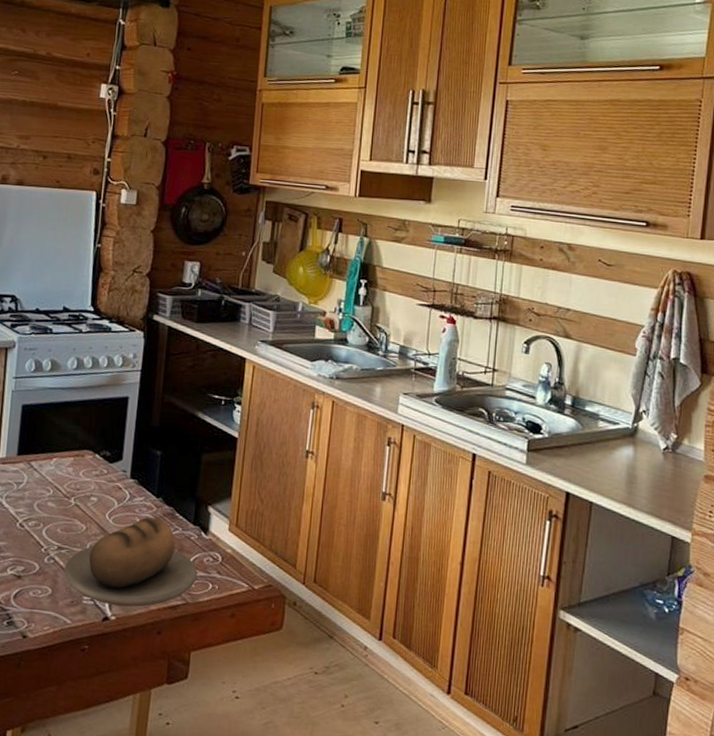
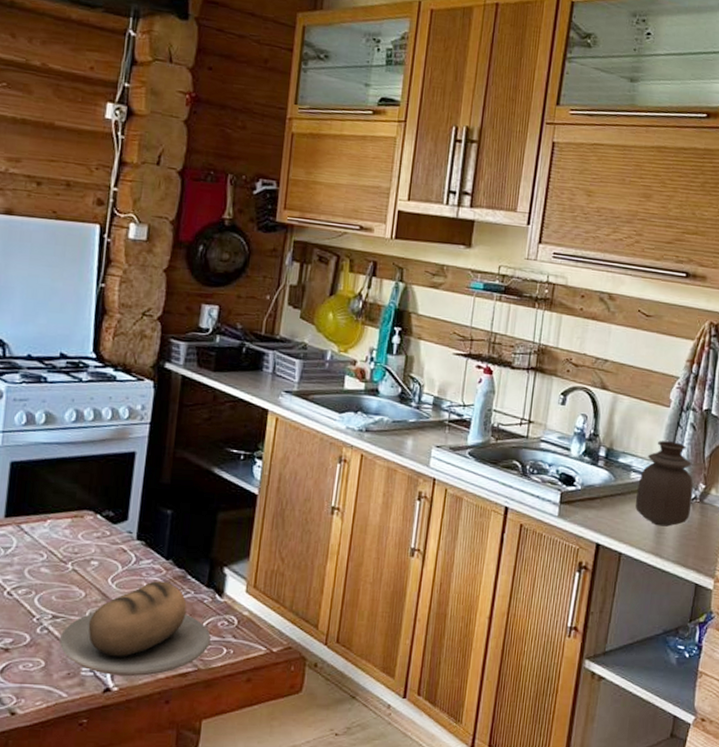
jar: none [605,389,665,477] -> present [635,441,694,527]

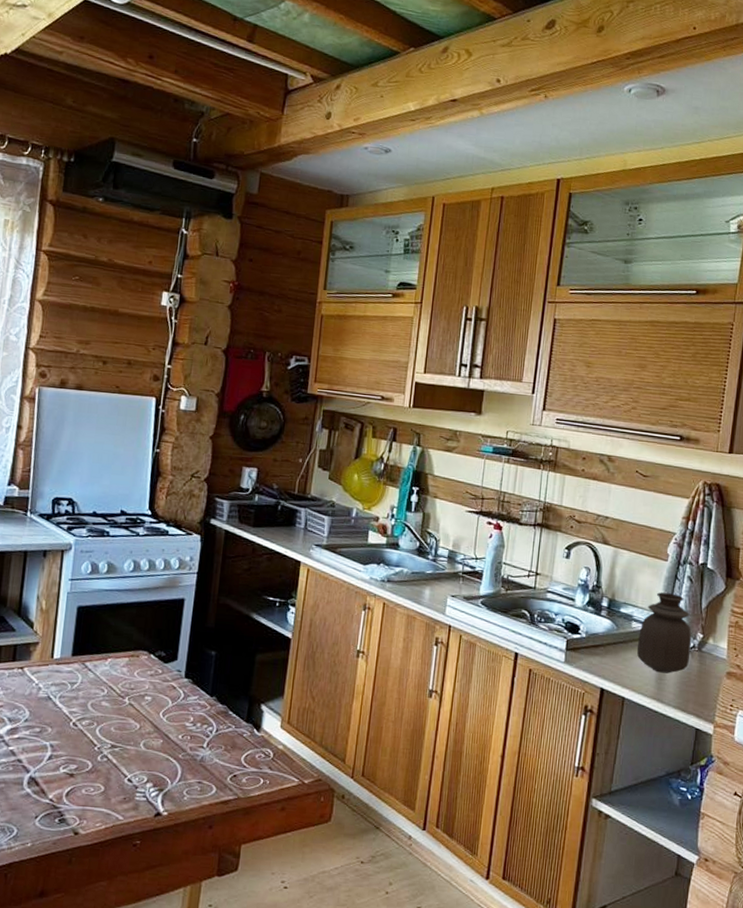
bread: present [60,581,211,676] -> none [117,715,249,803]

